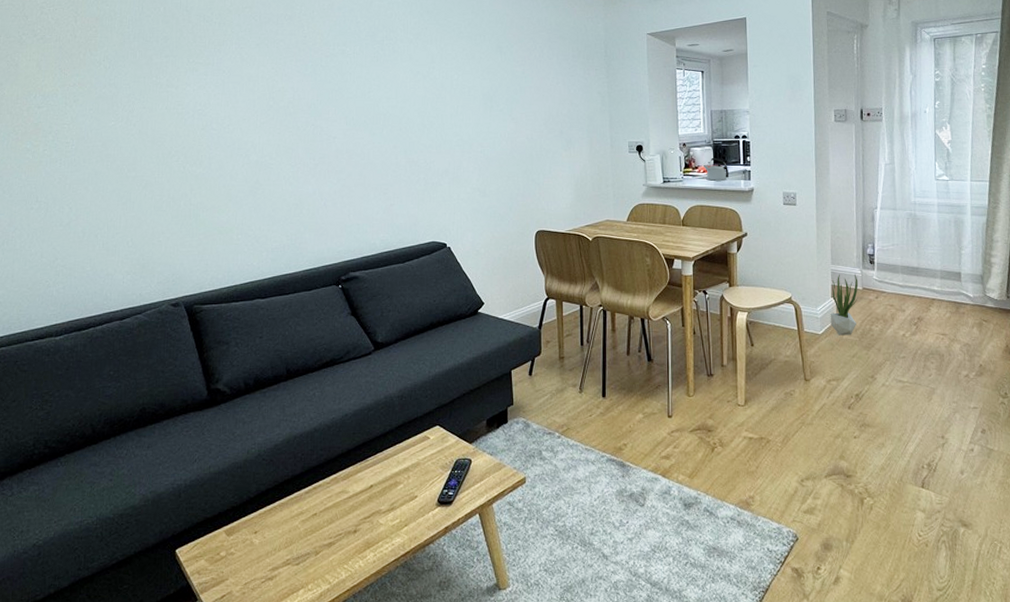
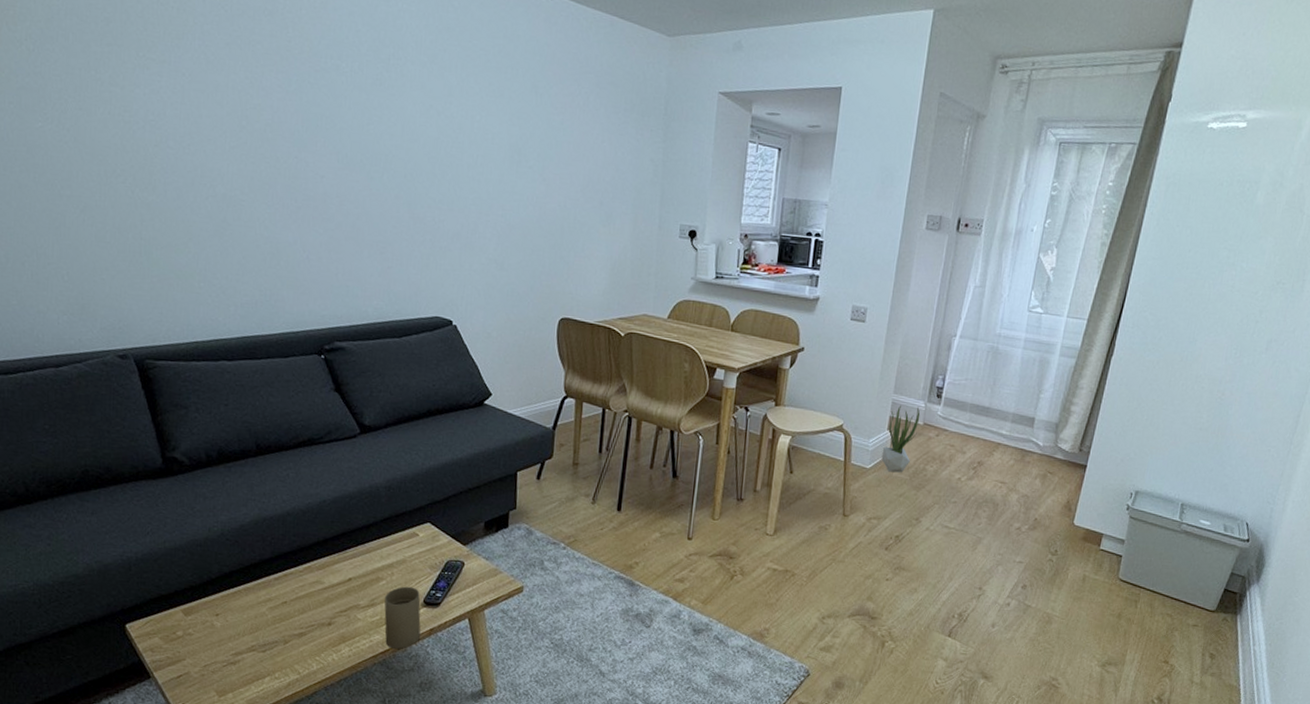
cup: none [402,488,438,550] -> present [384,586,421,649]
kettle: present [704,157,729,182] -> none [765,255,794,285]

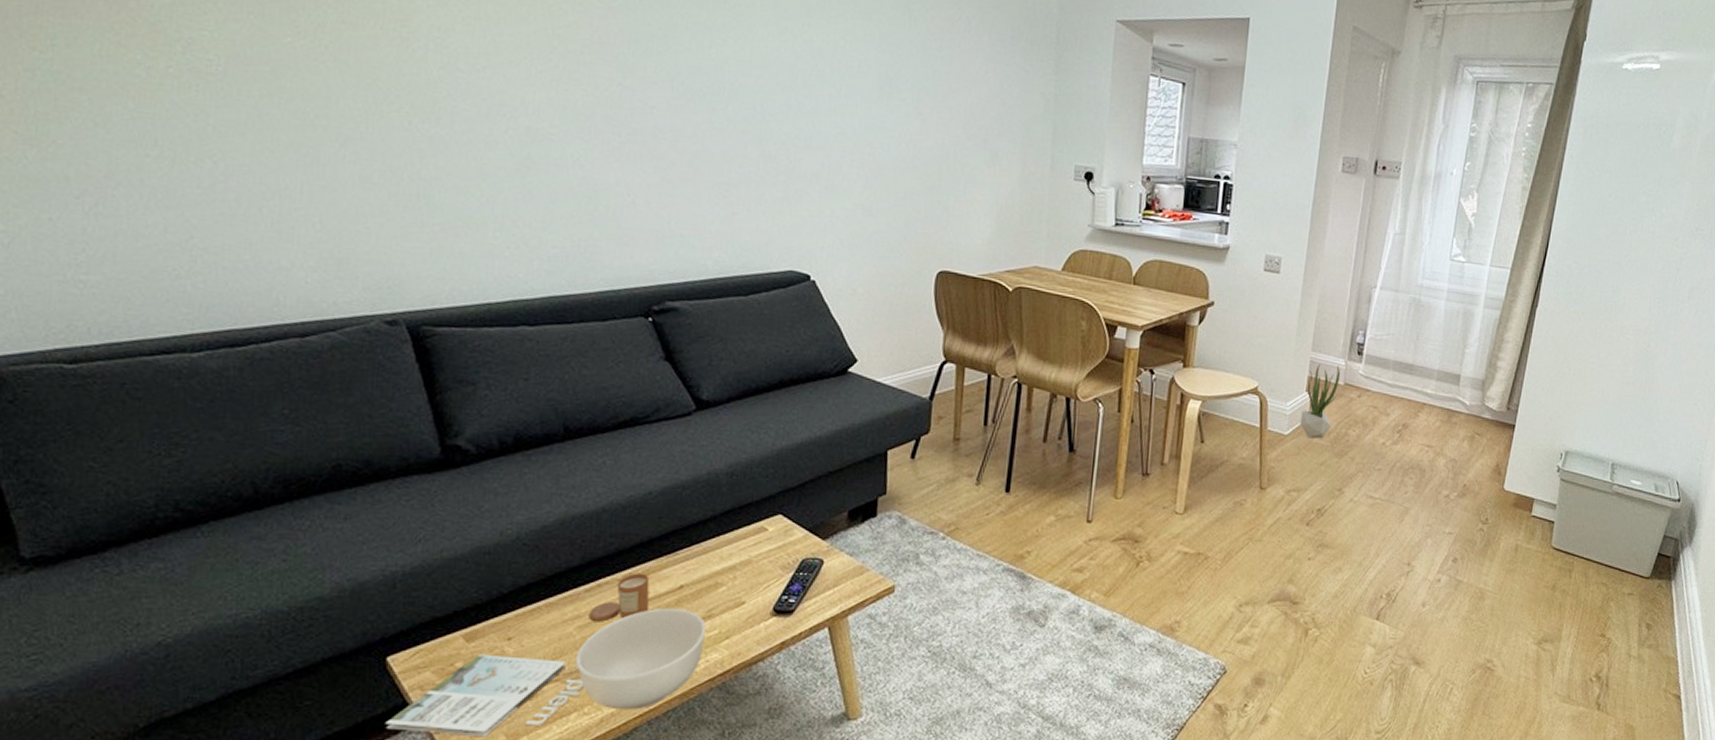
magazine: none [126,626,275,692] -> present [385,654,584,737]
bowl: none [268,596,370,678] -> present [575,607,706,710]
candle: none [277,566,325,604] -> present [588,573,650,621]
cup: present [384,586,421,649] -> none [724,592,770,669]

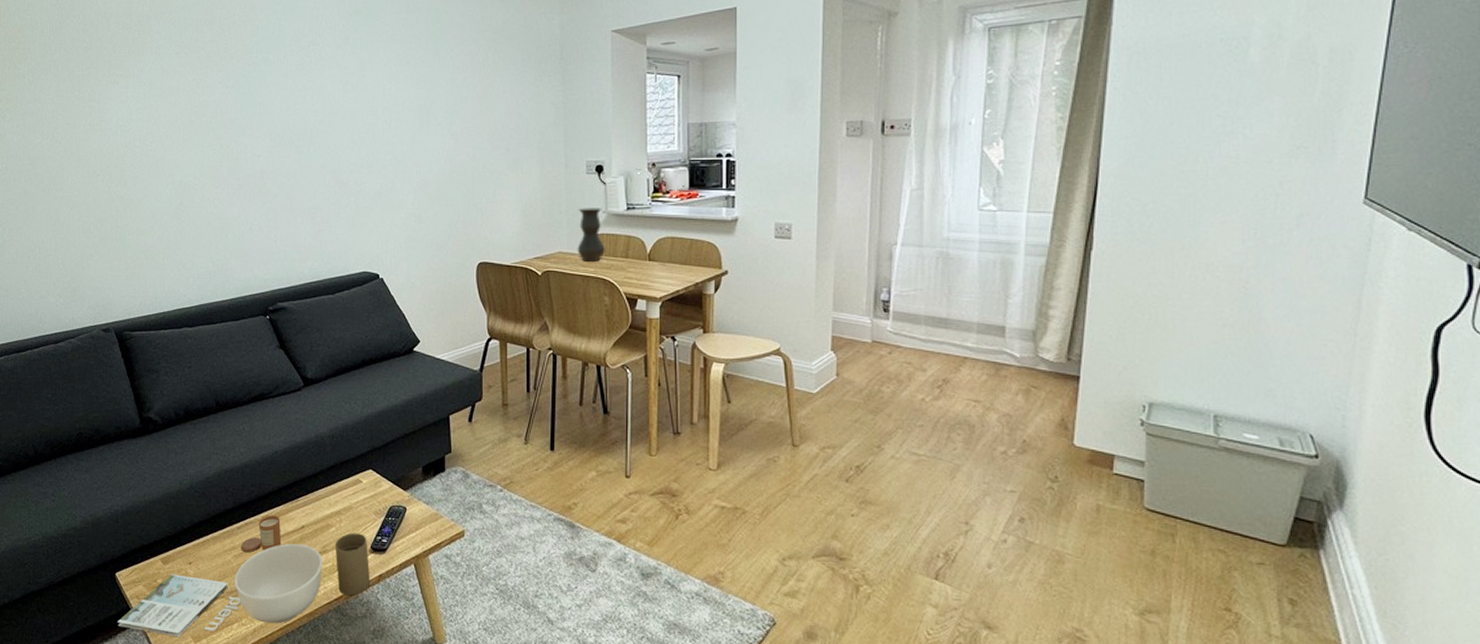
cup: none [724,592,770,669] -> present [334,532,371,596]
vase: none [1056,218,1088,282] -> present [577,208,605,263]
potted plant: present [1300,364,1341,439] -> none [828,323,867,396]

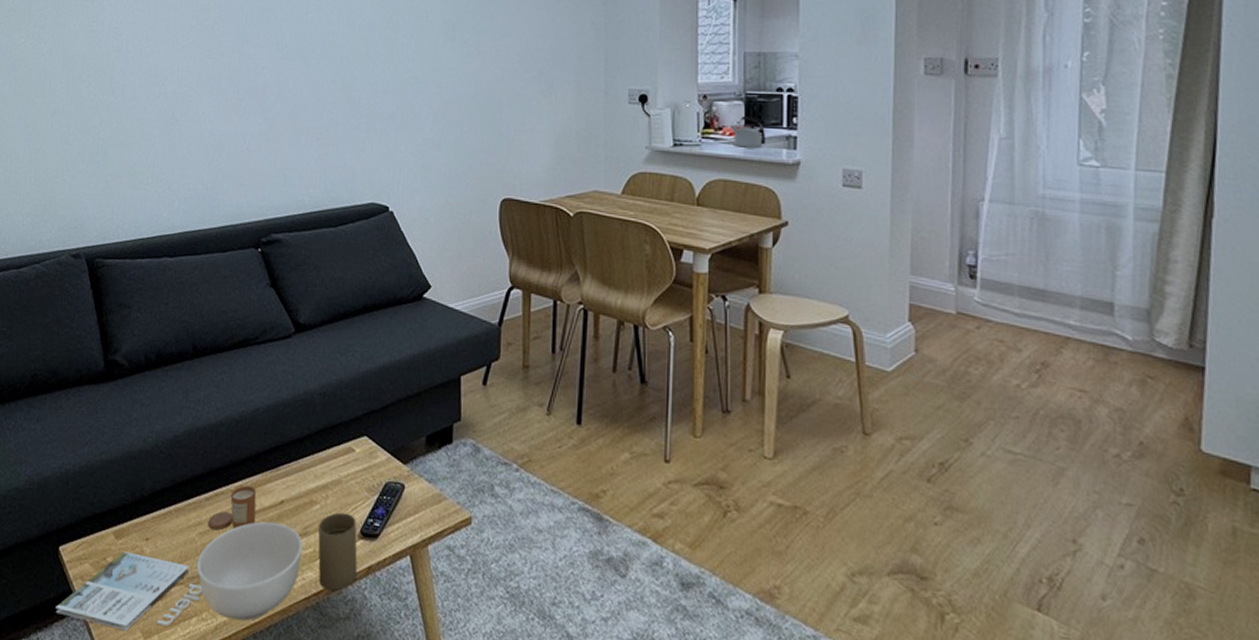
vase: present [577,208,605,263] -> none [615,142,647,205]
kettle: none [677,180,707,209] -> present [730,116,765,149]

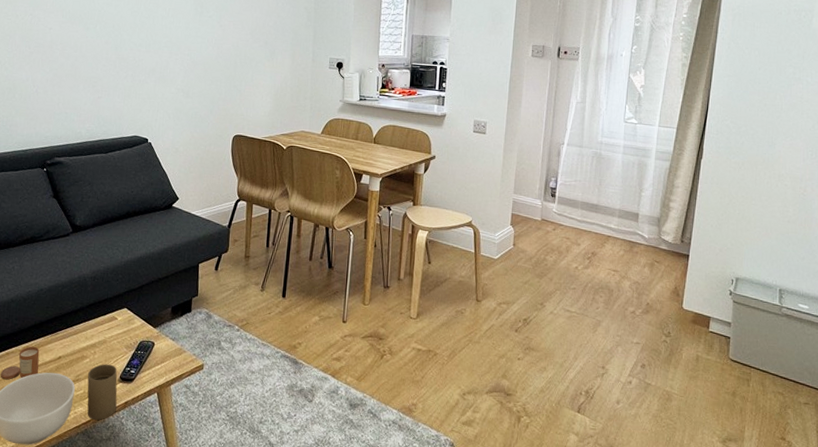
kettle: present [730,116,765,149] -> none [400,80,424,105]

